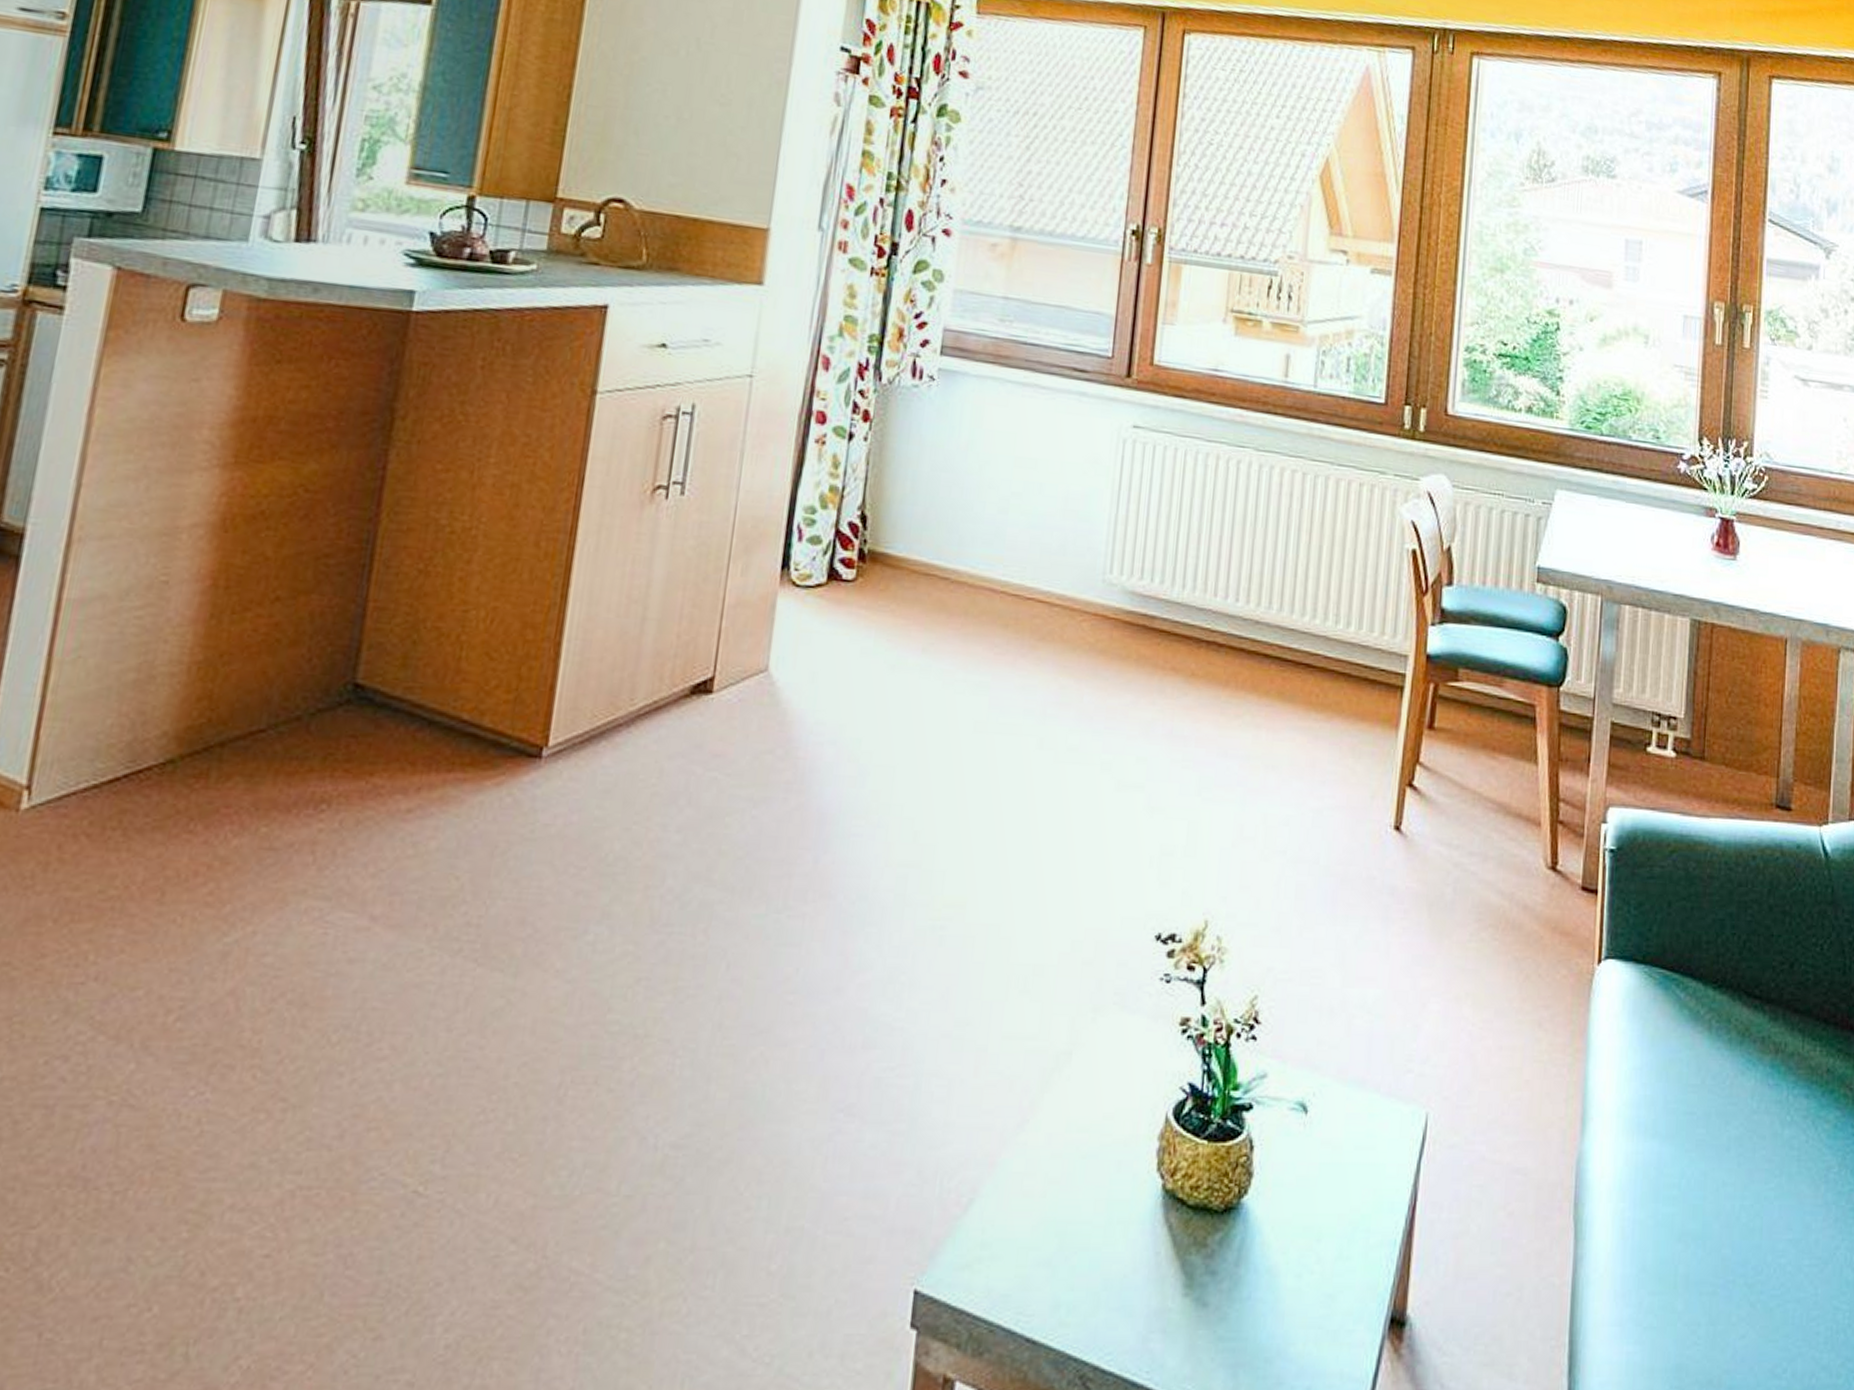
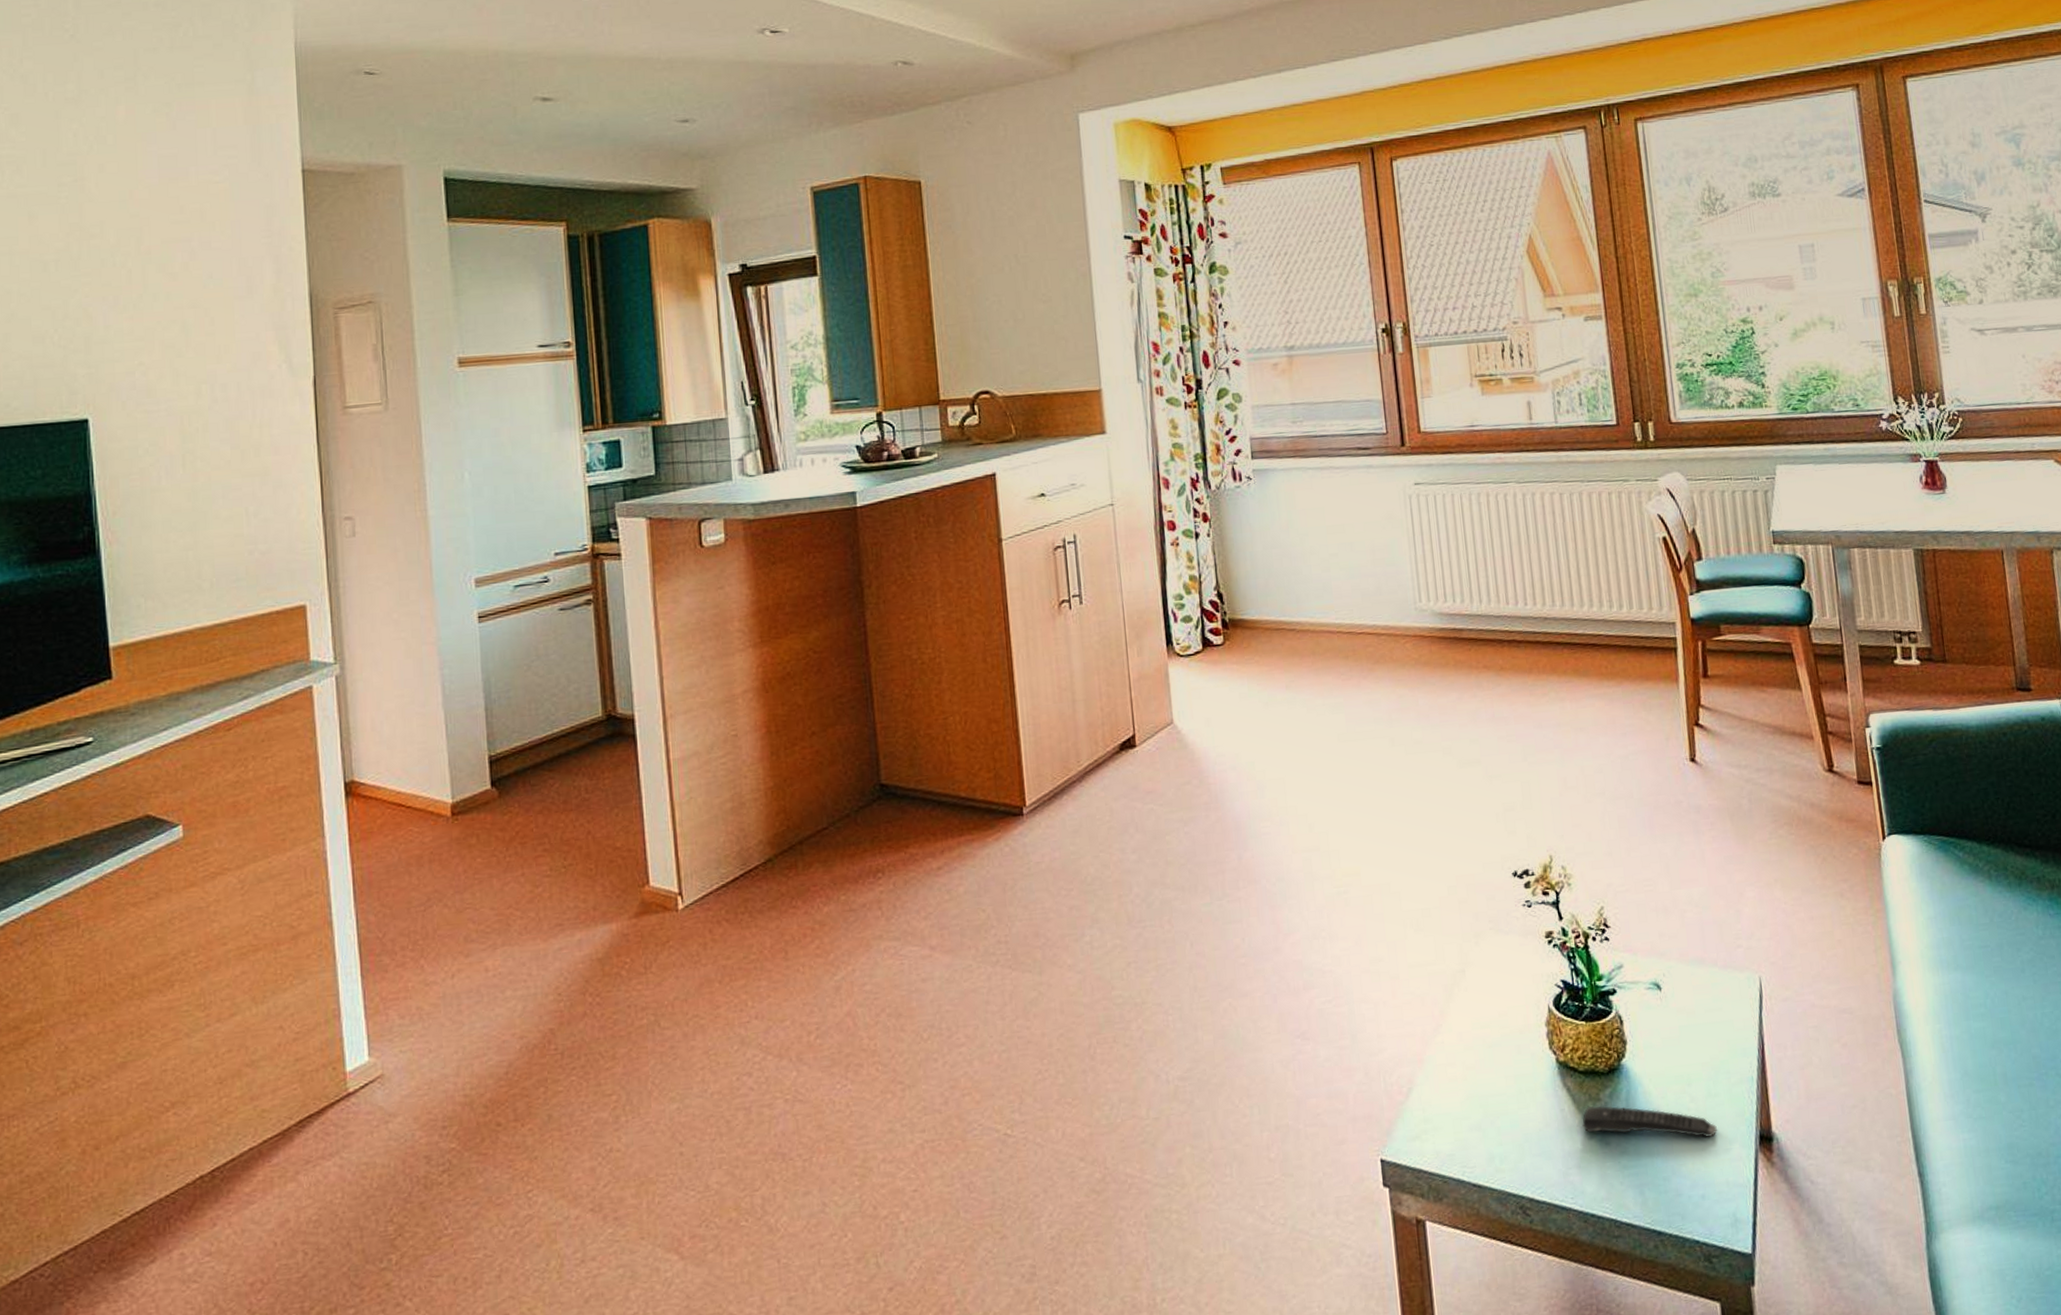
remote control: none [1178,1253,1342,1312] -> present [1582,1105,1717,1137]

